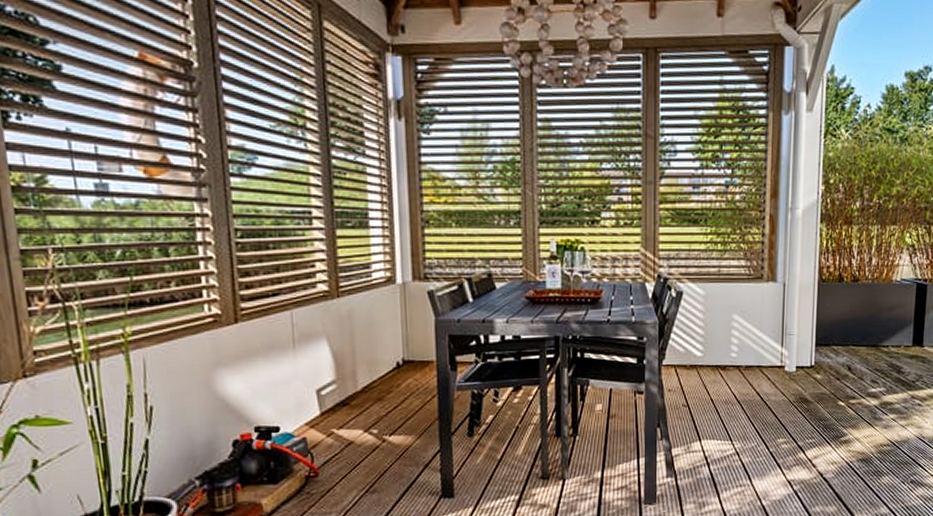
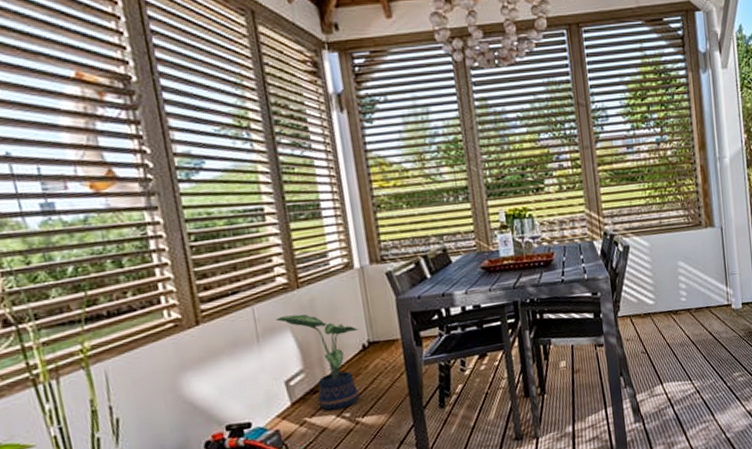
potted plant: none [313,324,395,425] -> present [276,314,360,411]

